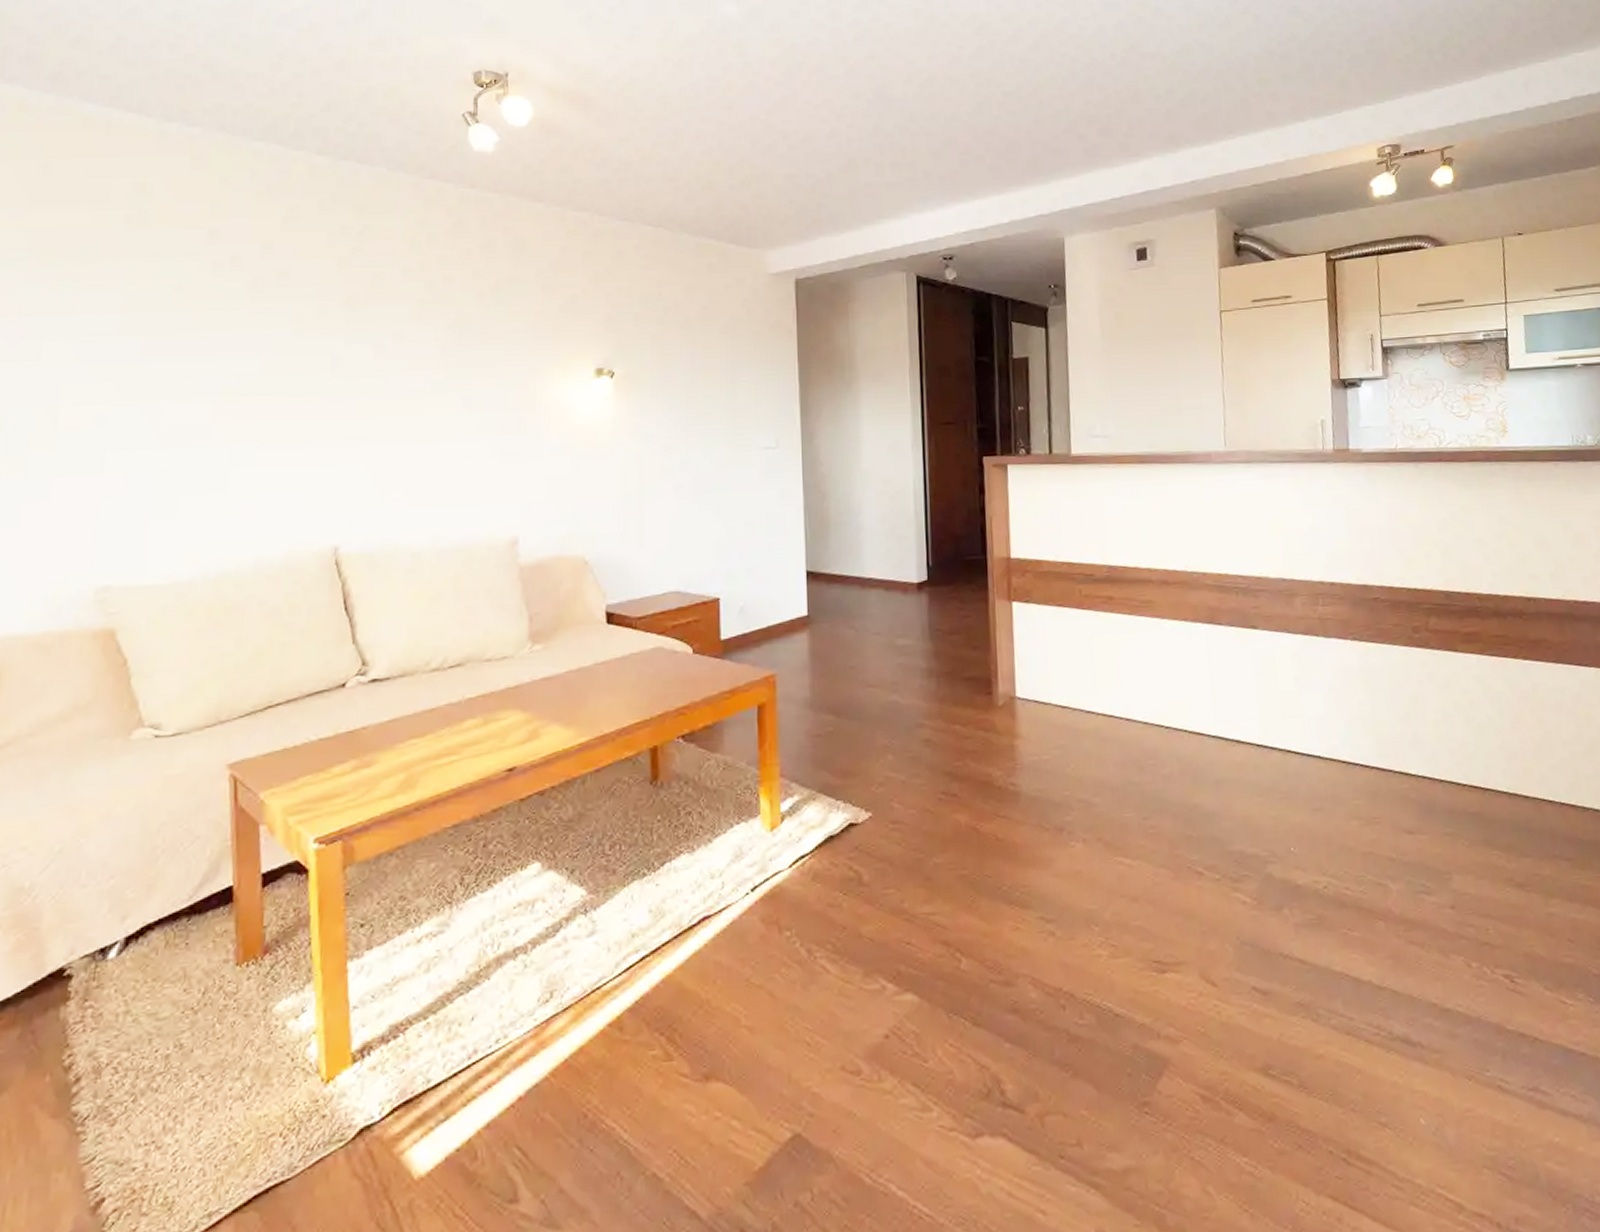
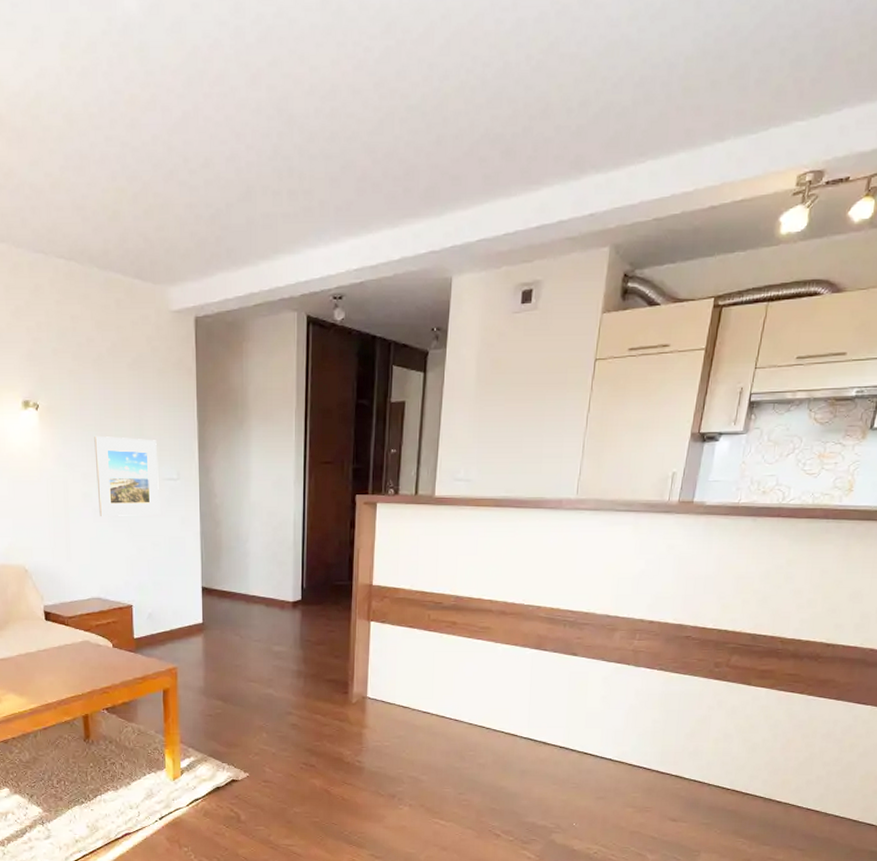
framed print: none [678,403,755,493] -> present [94,435,160,516]

